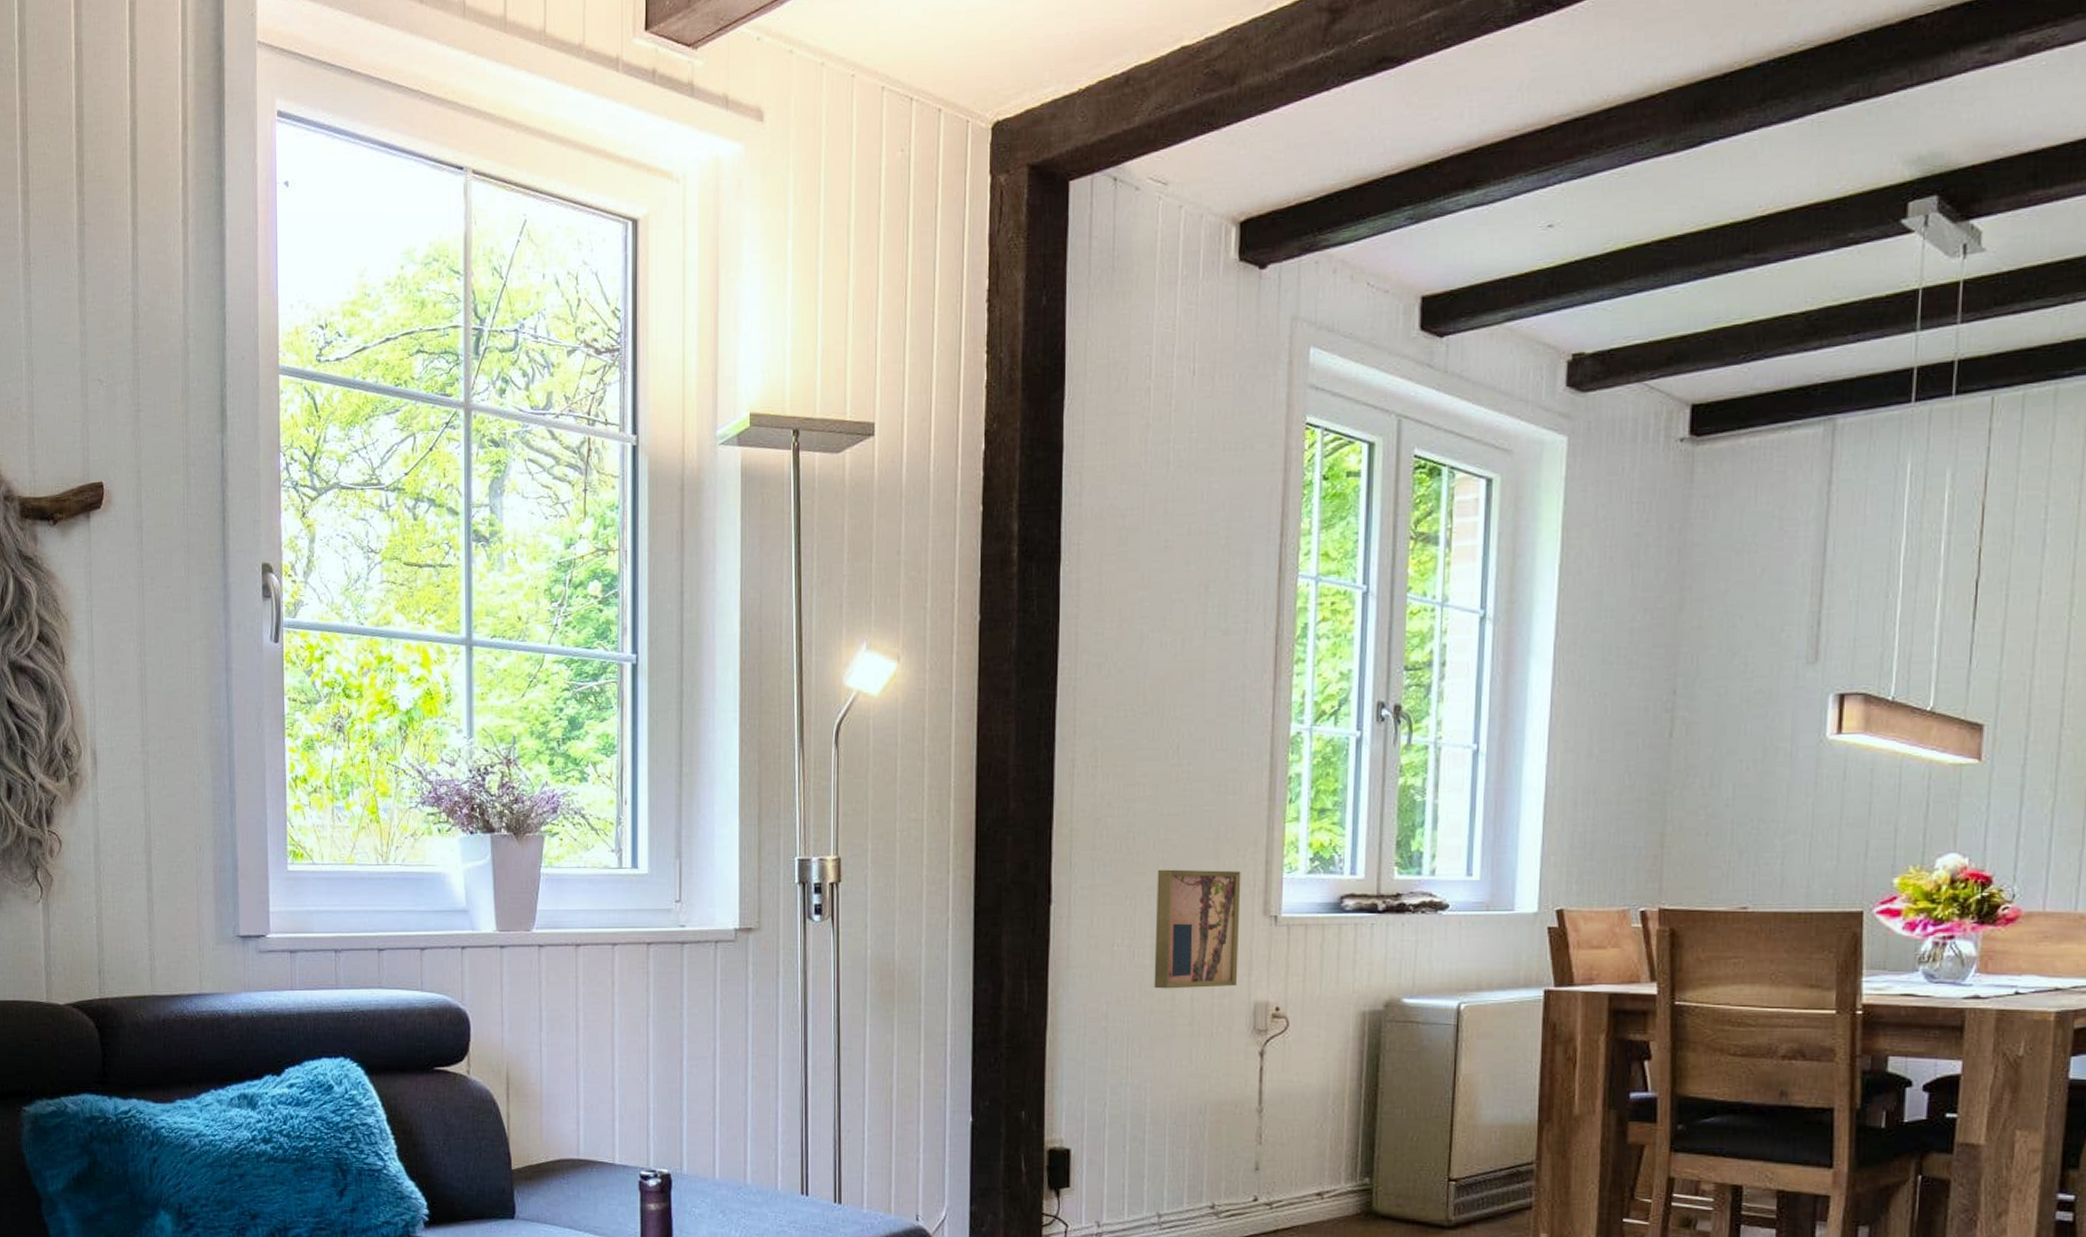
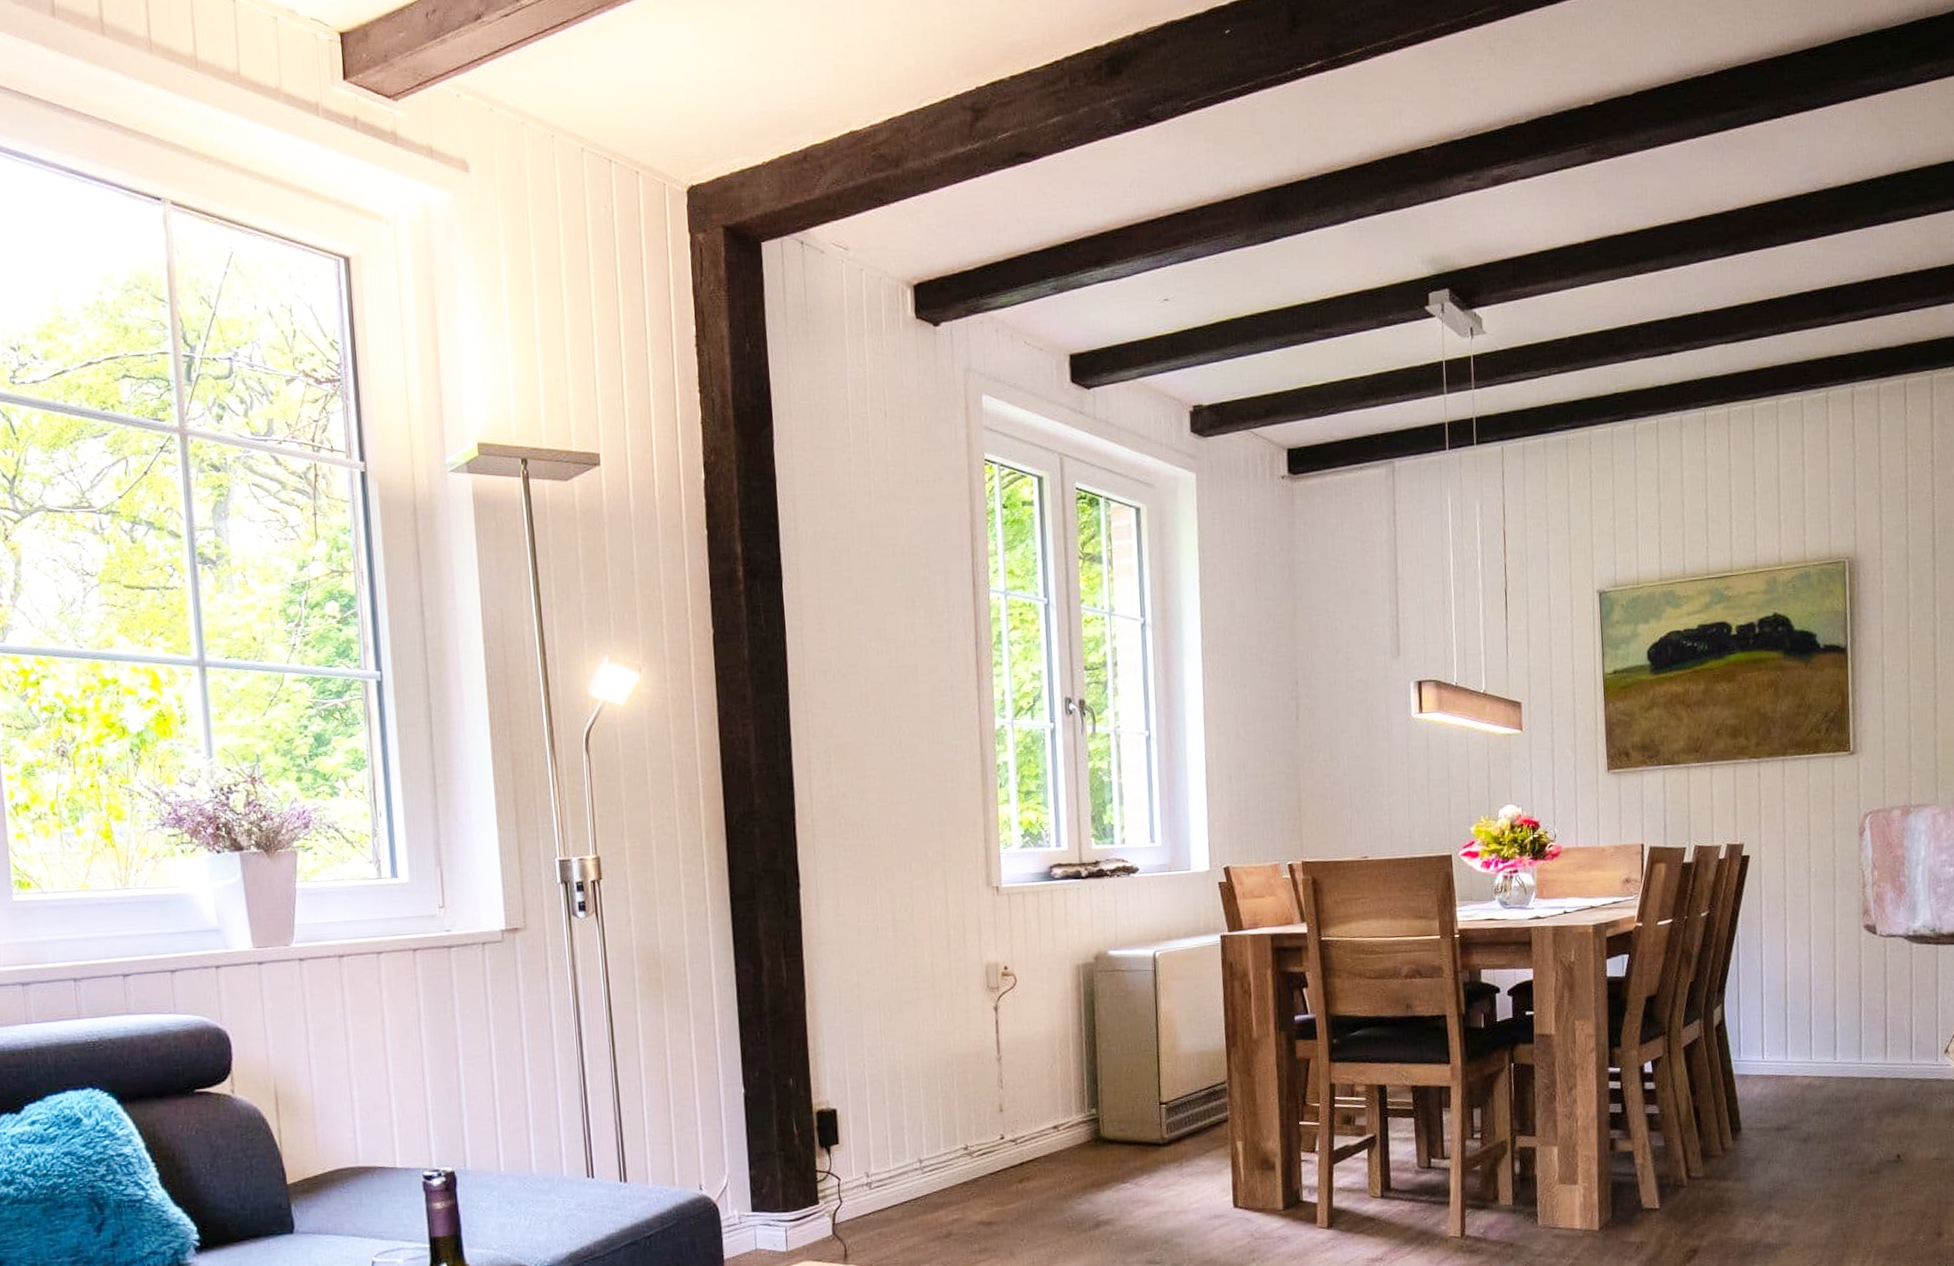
wall art: present [1154,869,1241,989] -> none [892,849,970,958]

